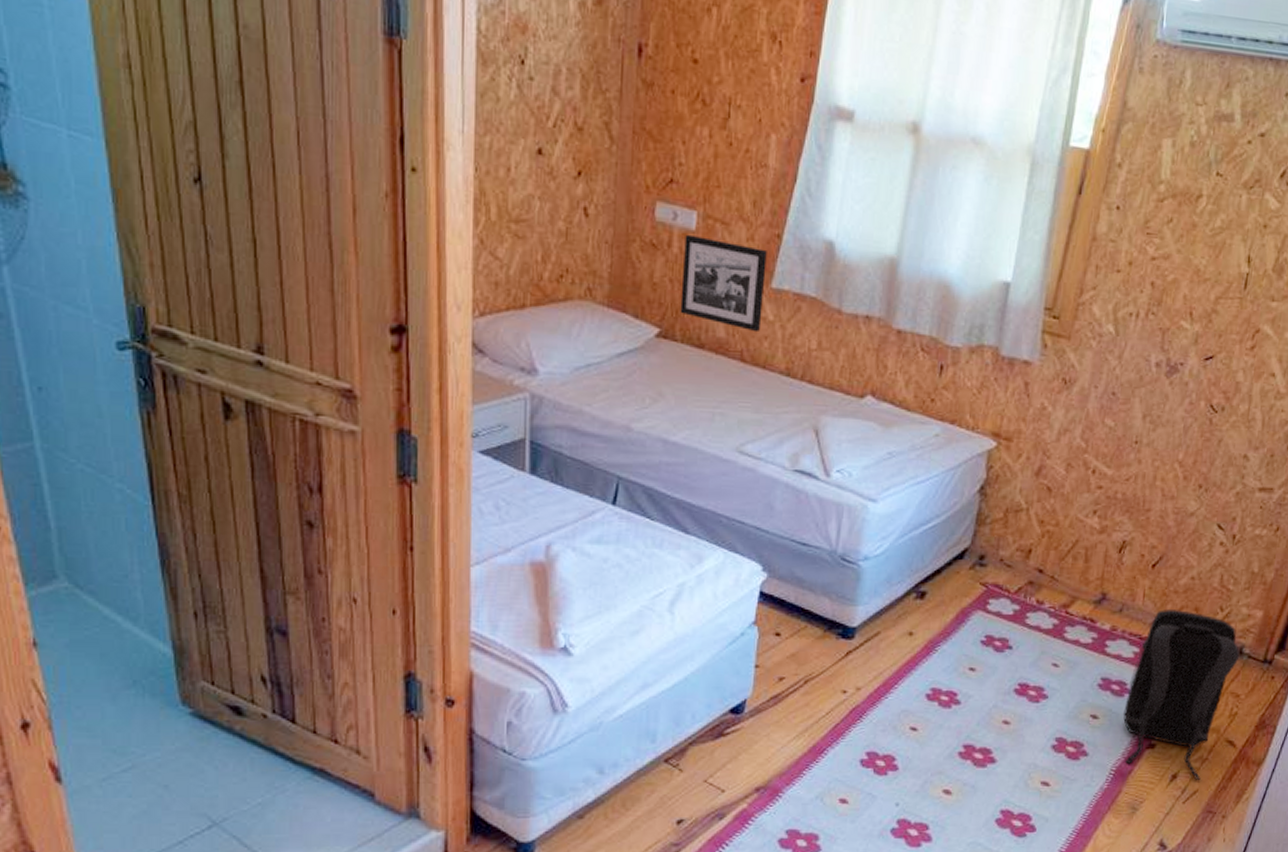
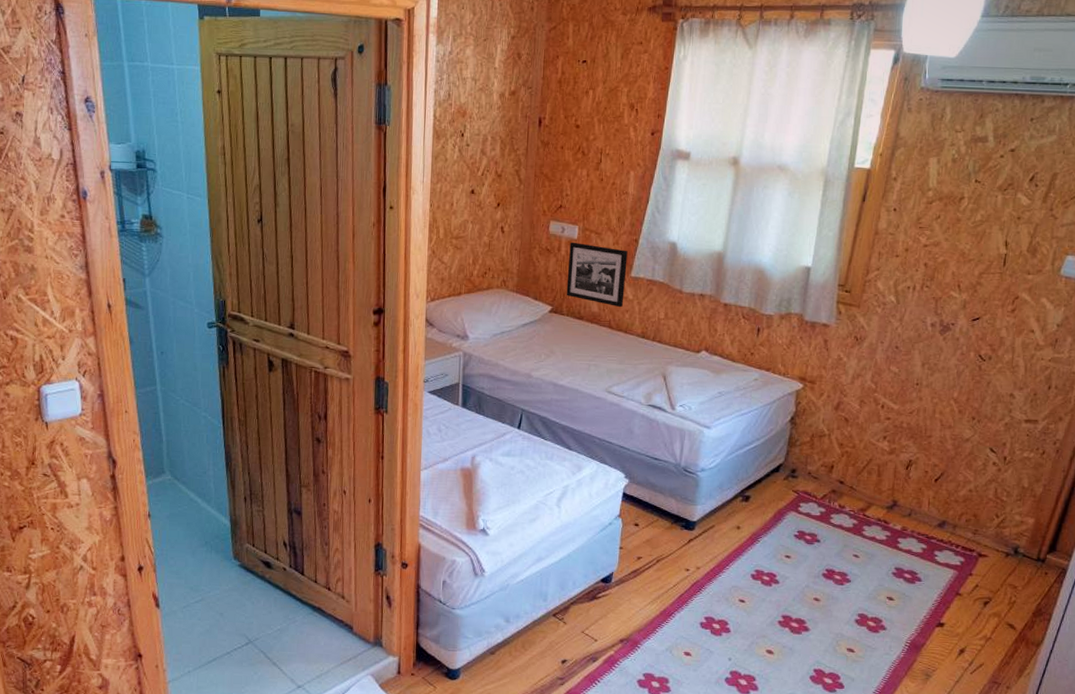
backpack: present [1123,610,1240,780] -> none [915,515,1016,655]

